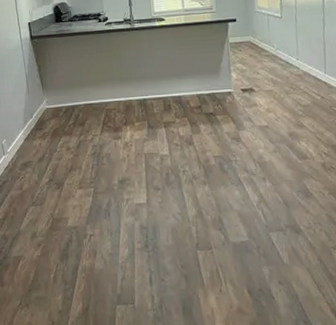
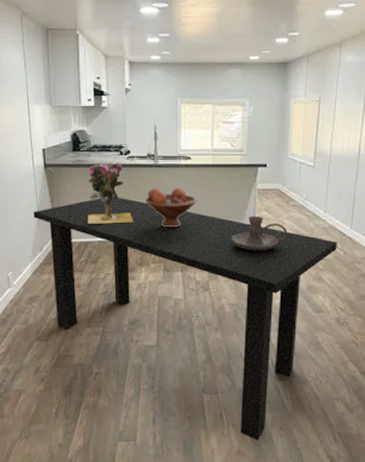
dining table: none [23,61,314,297] -> present [33,197,337,440]
vase: none [71,29,116,89] -> present [88,163,133,224]
fruit bowl: none [125,48,174,87] -> present [146,188,197,228]
candle holder: none [209,68,264,103] -> present [231,216,288,251]

